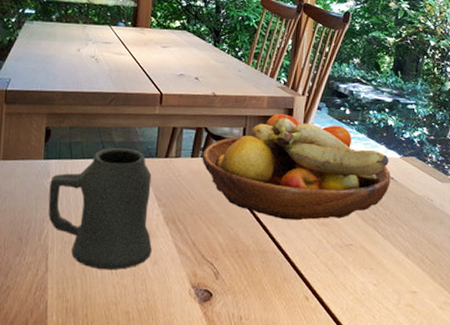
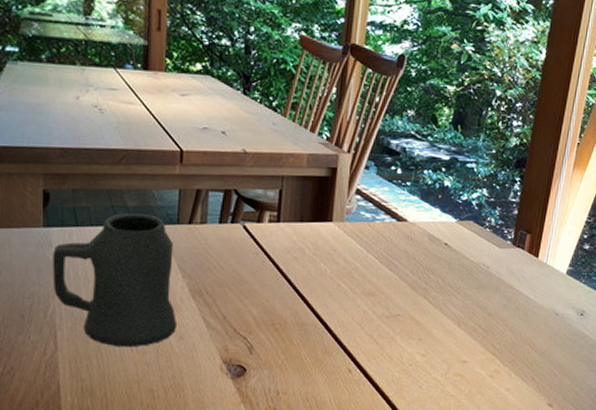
fruit bowl: present [202,114,391,221] -> none [231,174,445,291]

